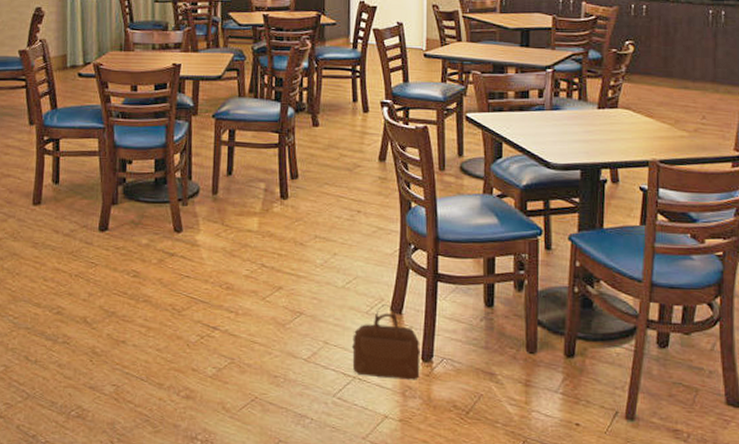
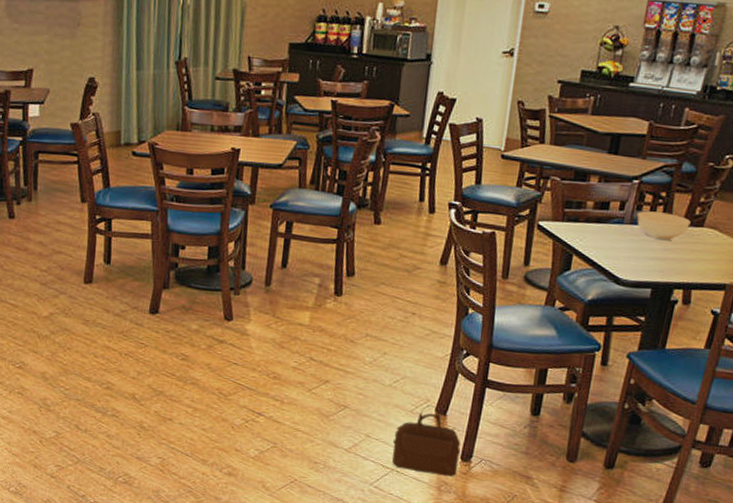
bowl: none [555,97,606,122] -> present [636,211,691,240]

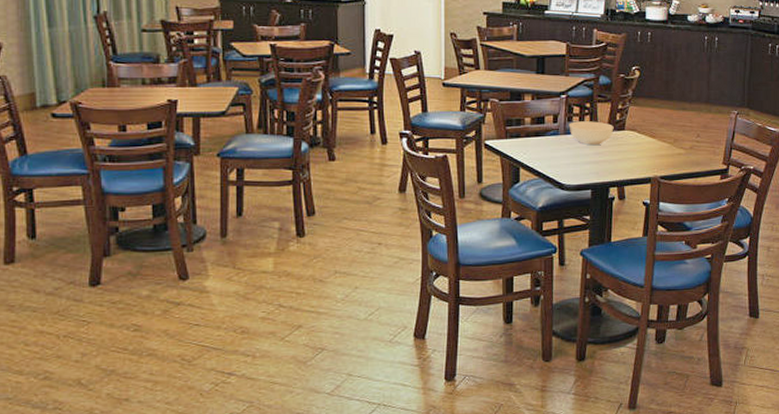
handbag: present [391,405,461,477] -> none [375,331,443,401]

